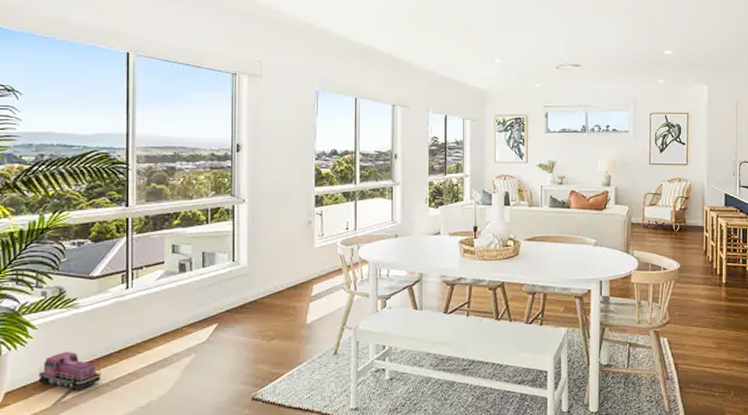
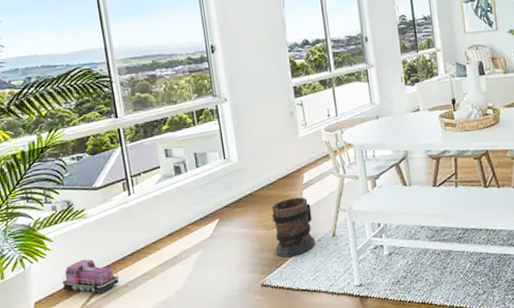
wooden barrel: none [272,309,316,372] -> present [271,197,316,258]

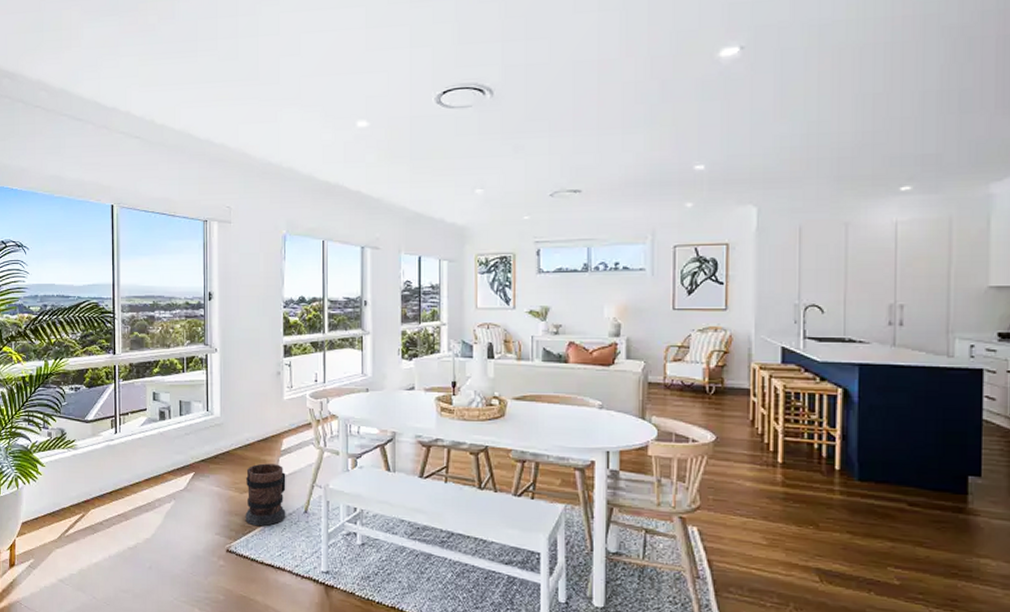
toy train: present [61,259,119,294] -> none [47,489,96,526]

